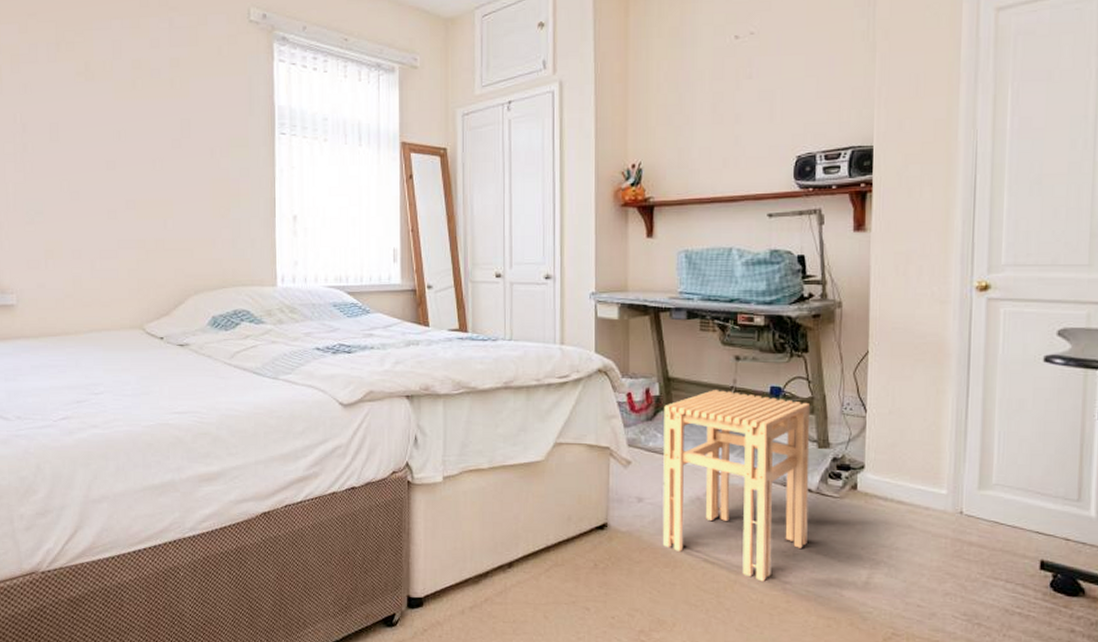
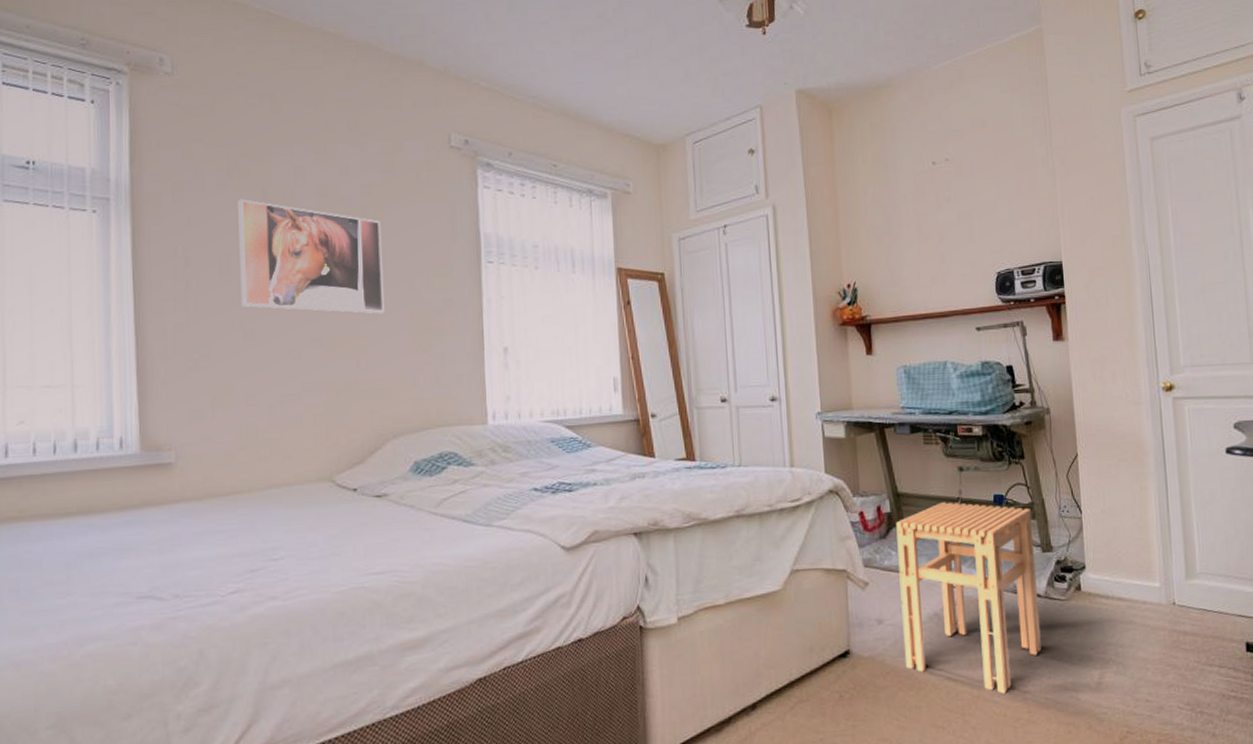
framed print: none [65,71,189,180] -> present [238,199,385,314]

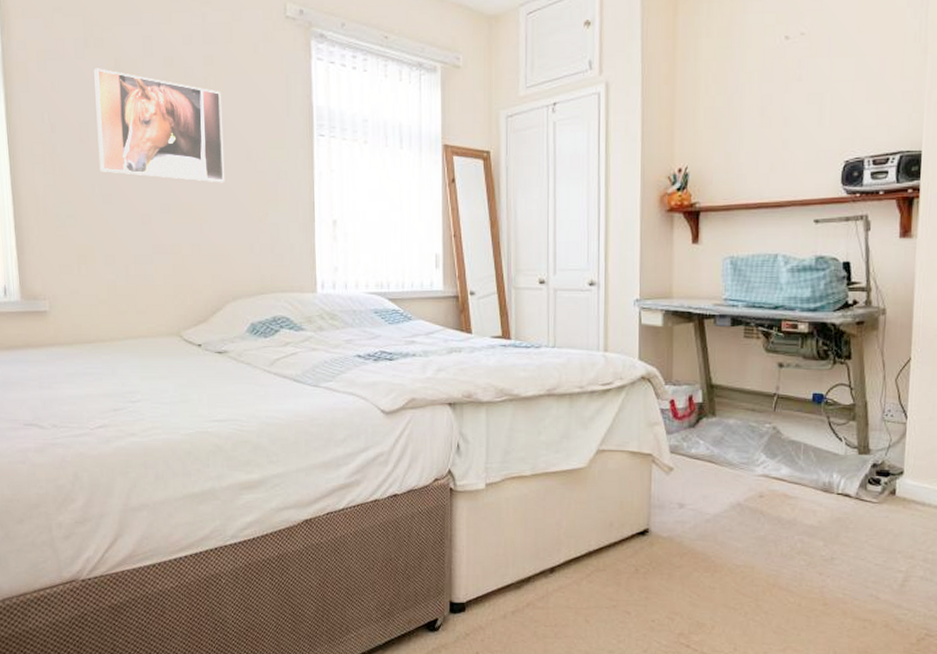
stool: present [896,502,1042,694] -> none [703,397,852,585]

